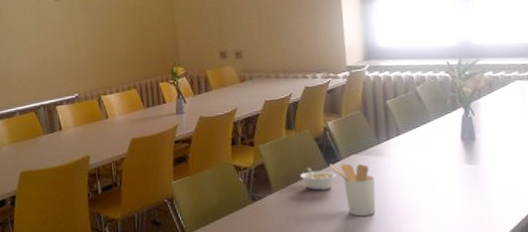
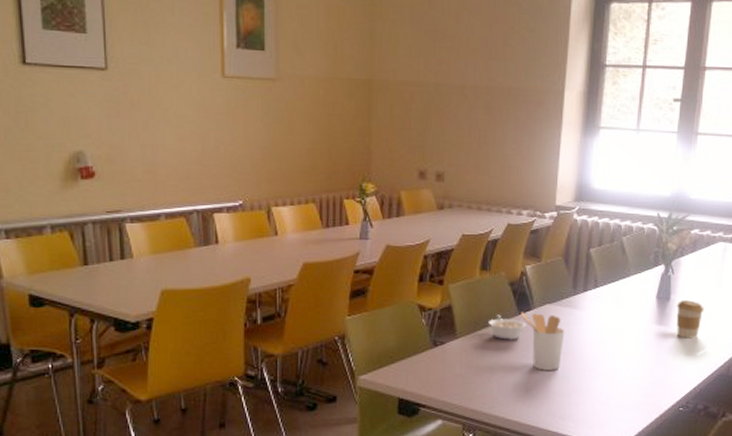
coffee cup: none [483,138,514,175] -> present [676,300,704,338]

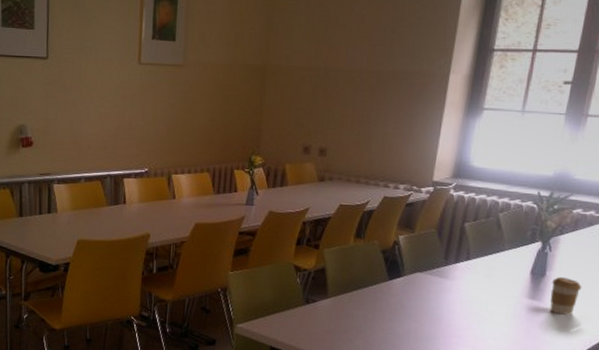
legume: present [487,314,526,340] -> none [358,279,395,303]
utensil holder: present [521,312,565,370] -> none [391,278,434,334]

